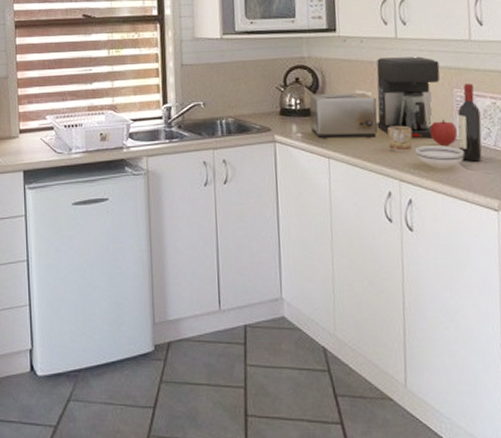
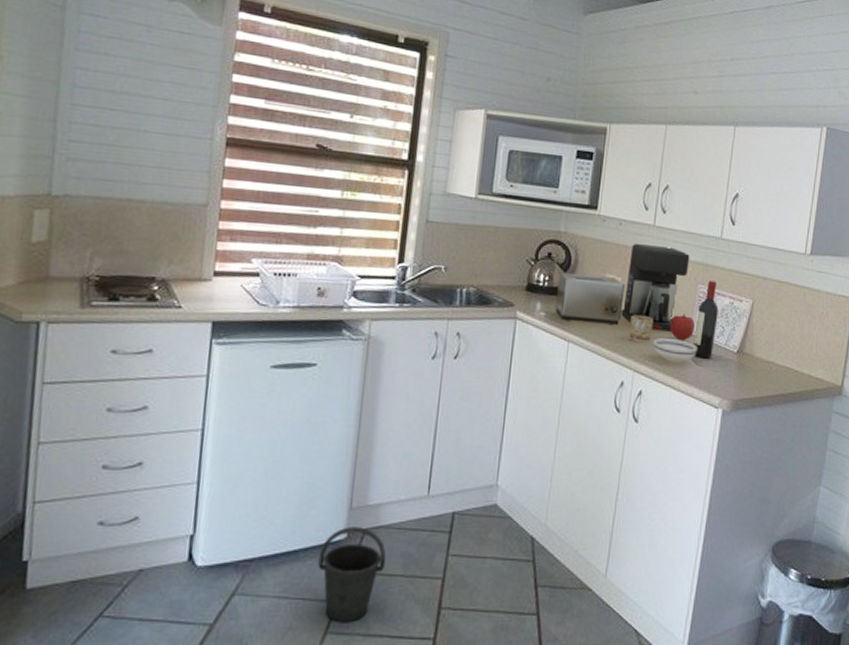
bucket: none [133,340,192,428] -> present [317,527,386,623]

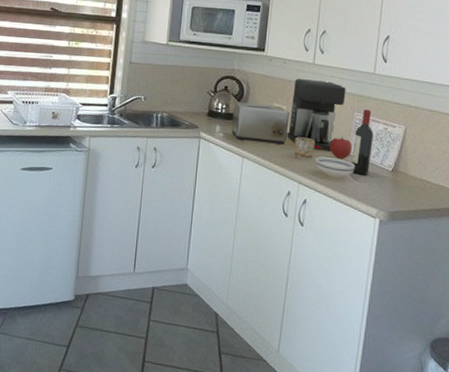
bucket: present [317,527,386,623] -> none [54,291,103,364]

